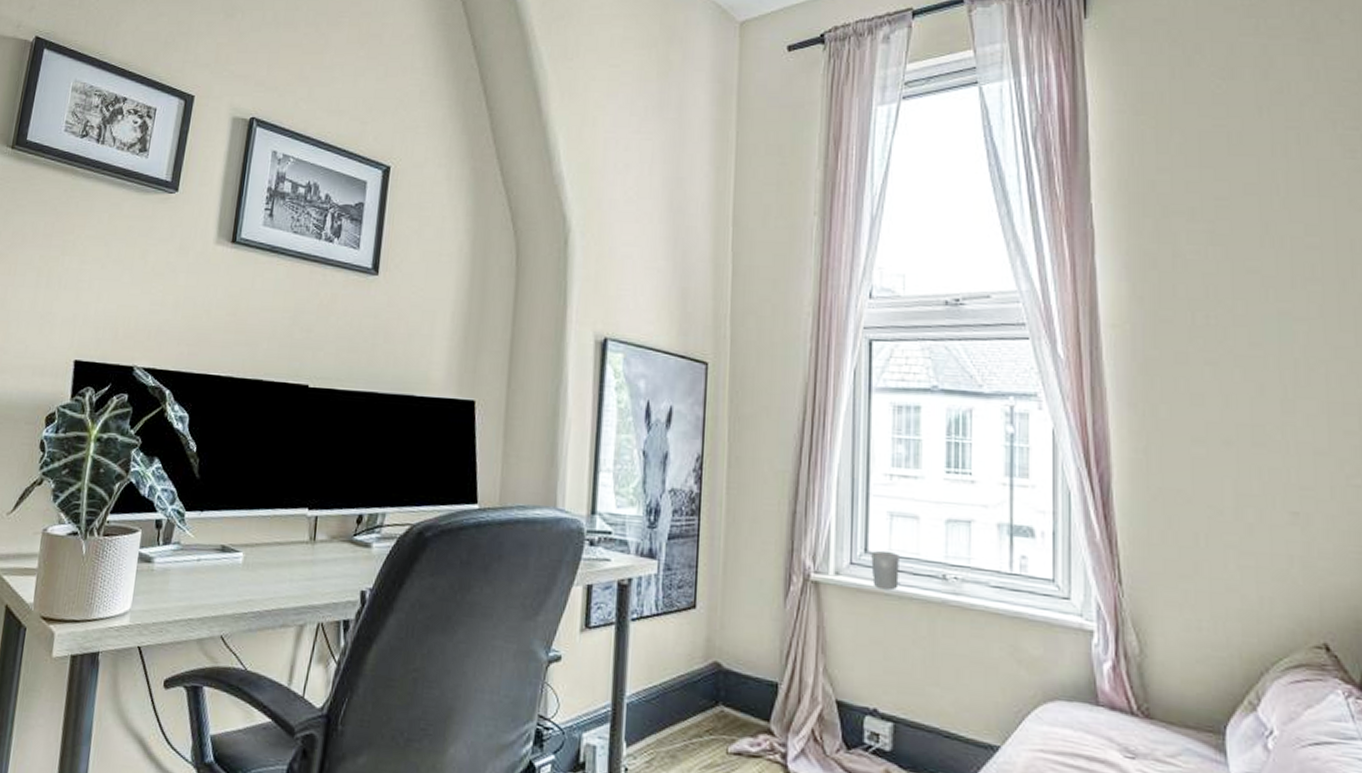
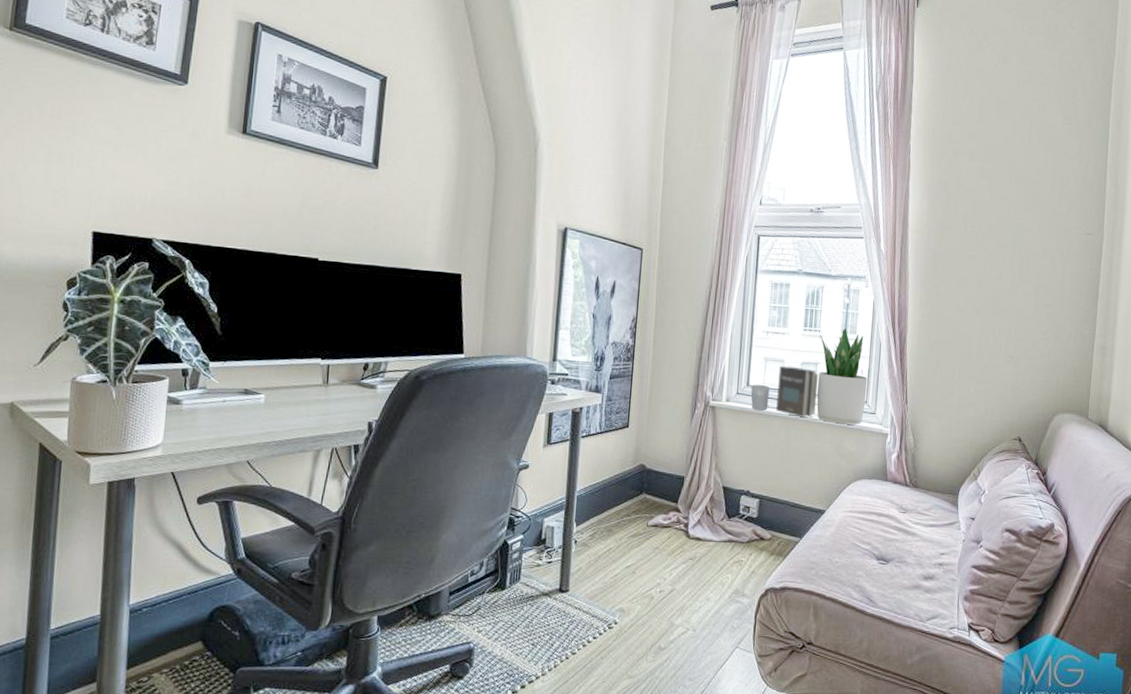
books: none [911,523,974,602] -> present [776,365,819,418]
planter: none [970,469,1053,616] -> present [816,328,868,425]

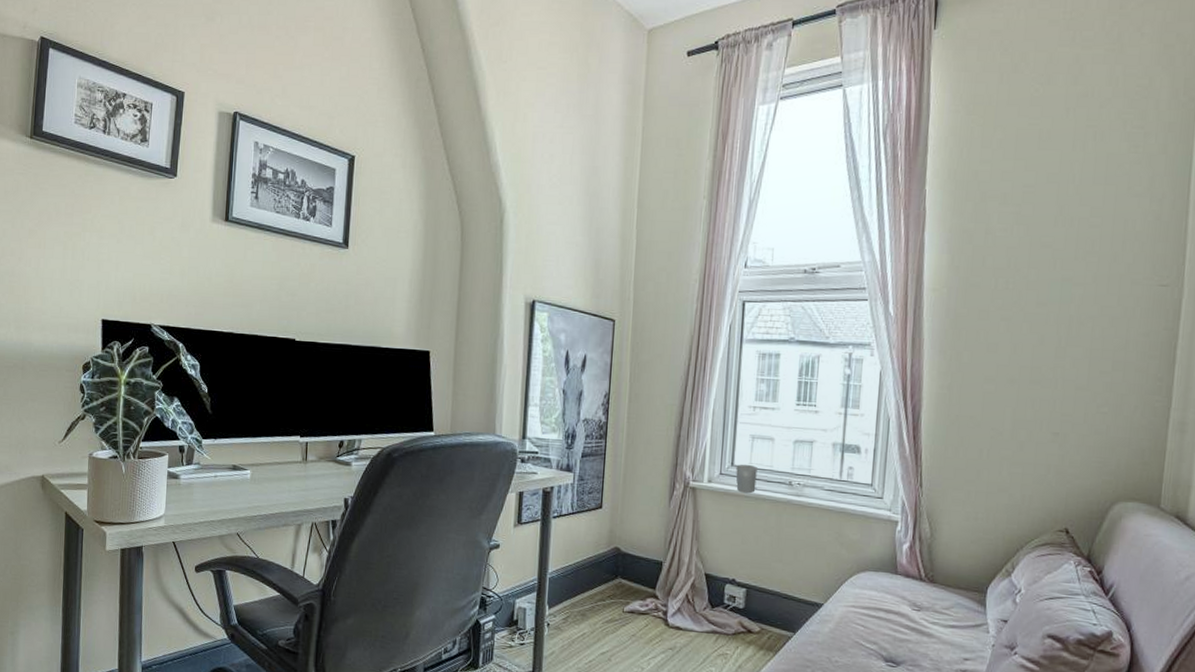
books: present [776,365,819,418] -> none [765,444,815,502]
planter: present [816,328,868,425] -> none [812,402,873,511]

